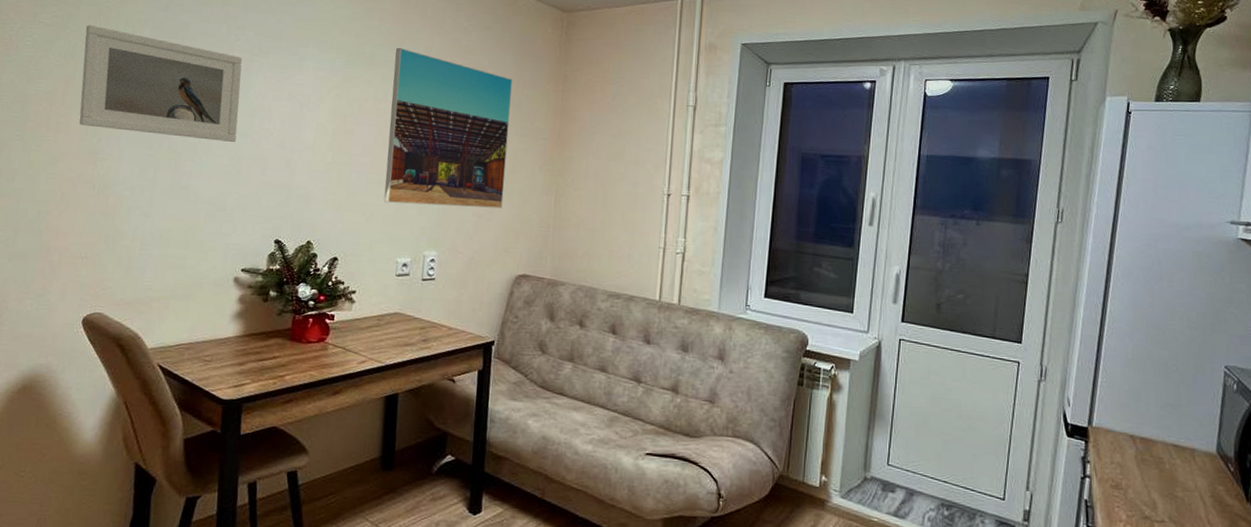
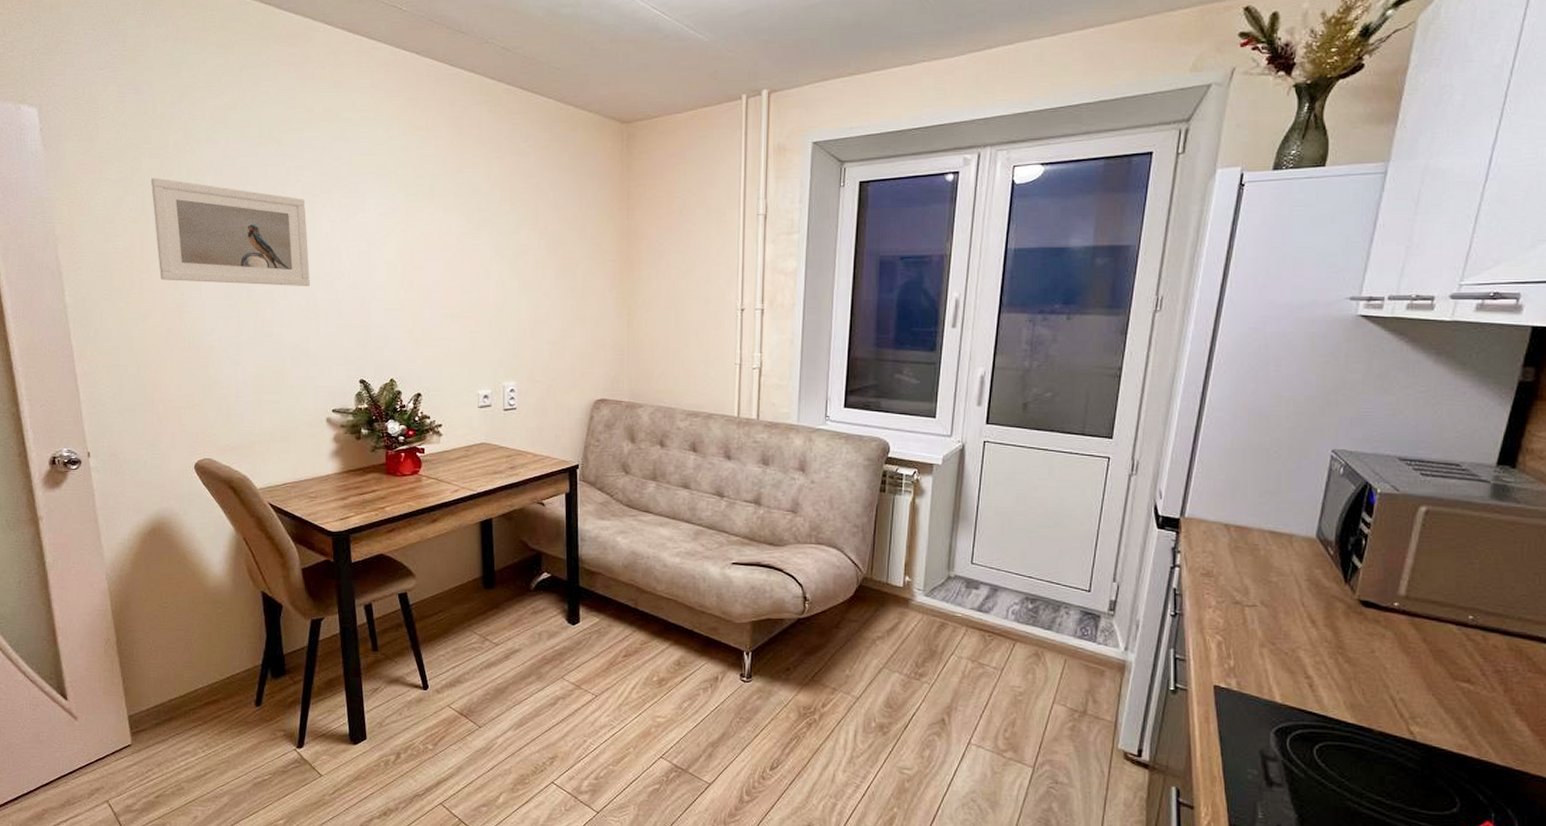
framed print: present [383,47,513,209] -> none [454,175,576,337]

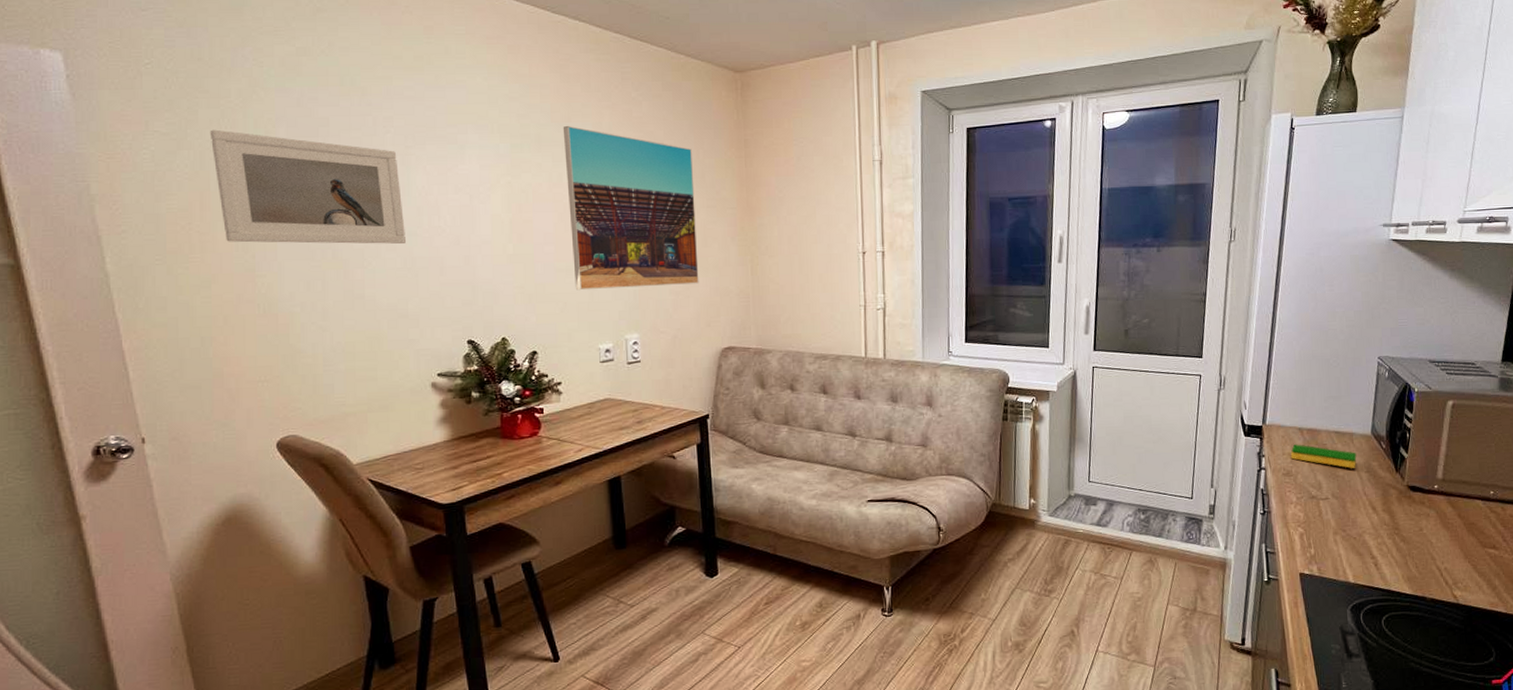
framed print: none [454,175,576,337] -> present [563,125,699,291]
dish sponge: none [1212,542,1296,574] -> present [1290,444,1357,468]

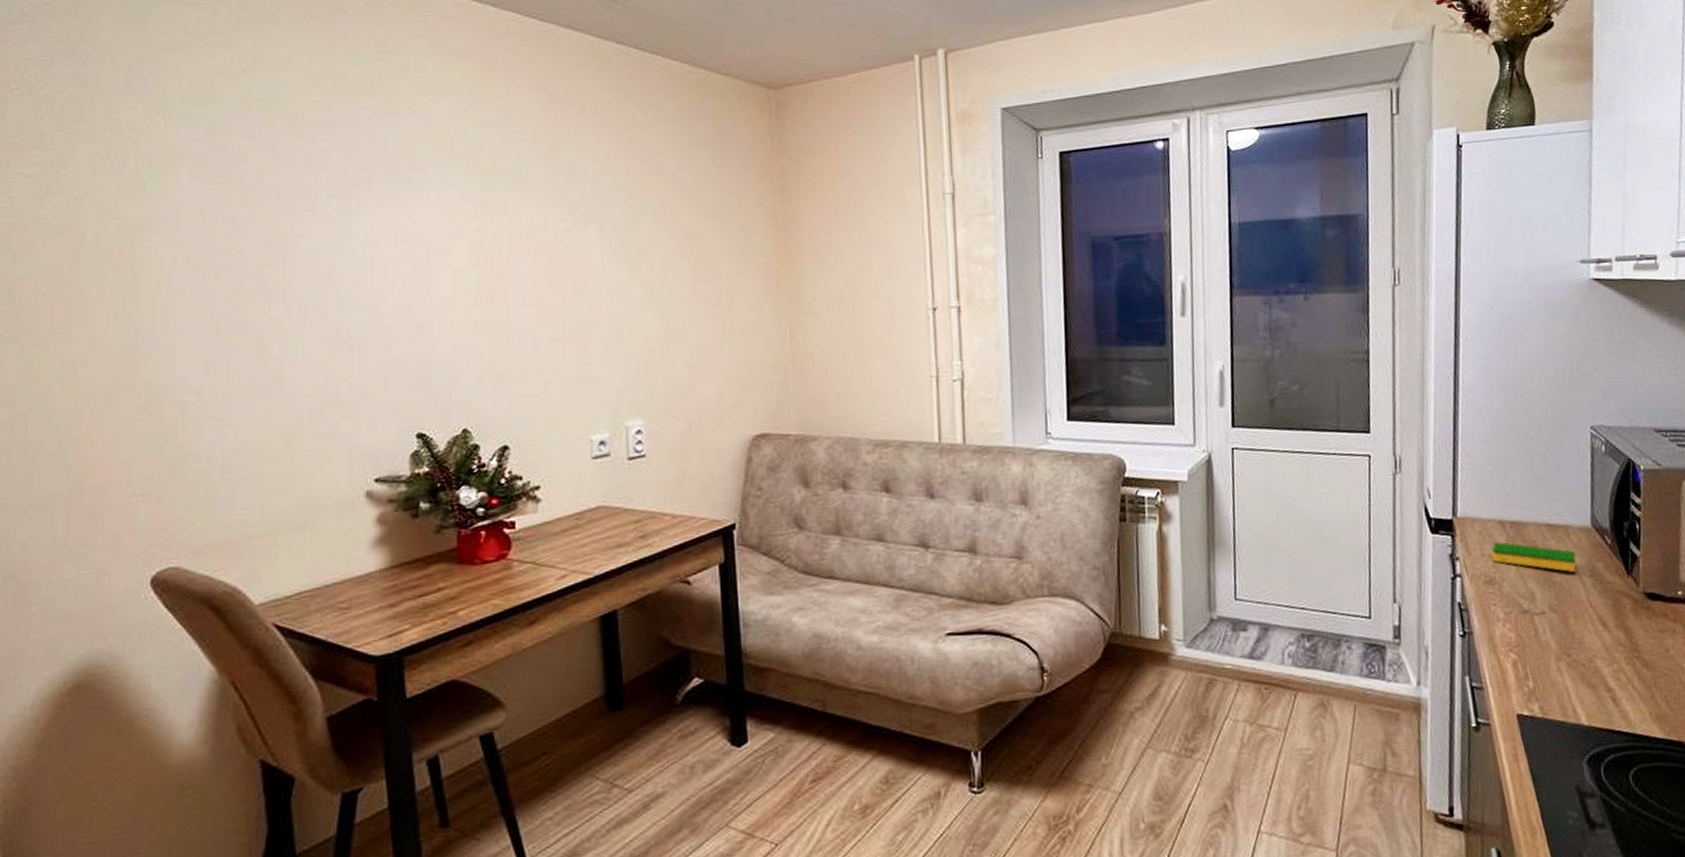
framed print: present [210,129,406,244] -> none [89,169,340,313]
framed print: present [563,125,699,291] -> none [549,156,723,365]

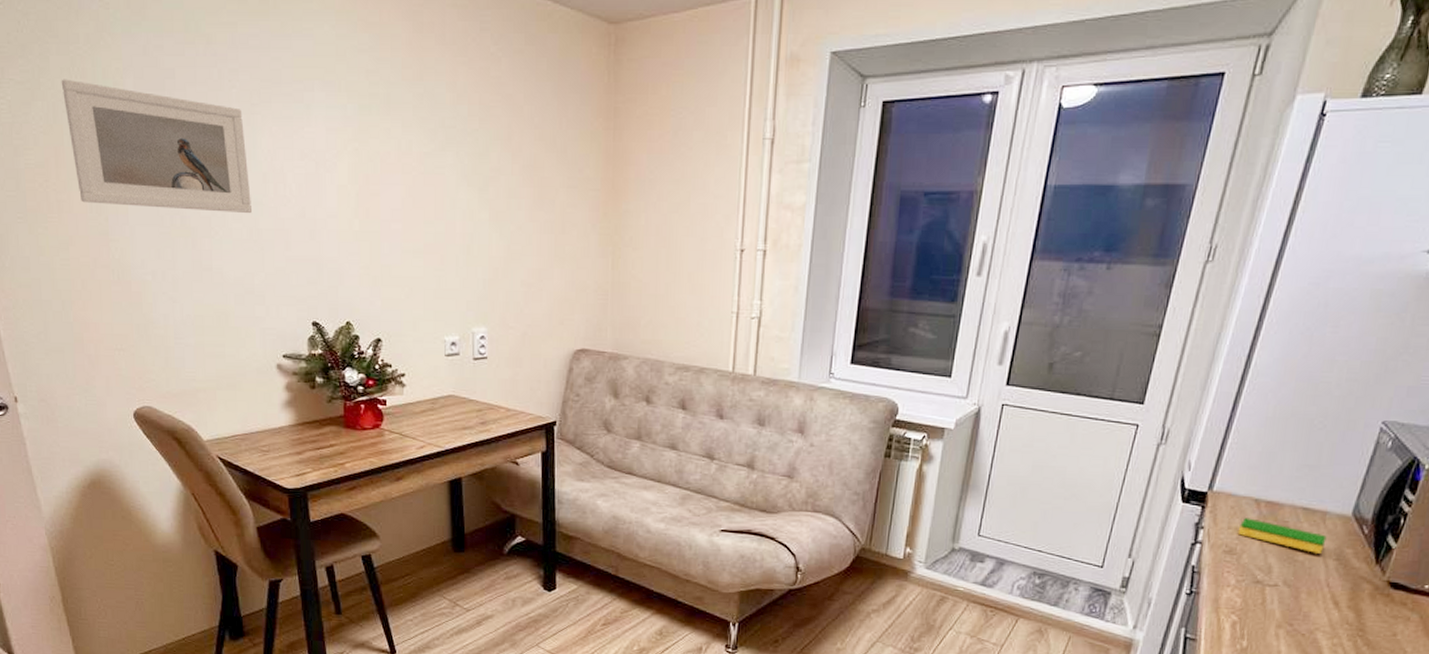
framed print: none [89,169,340,313] -> present [61,79,251,213]

